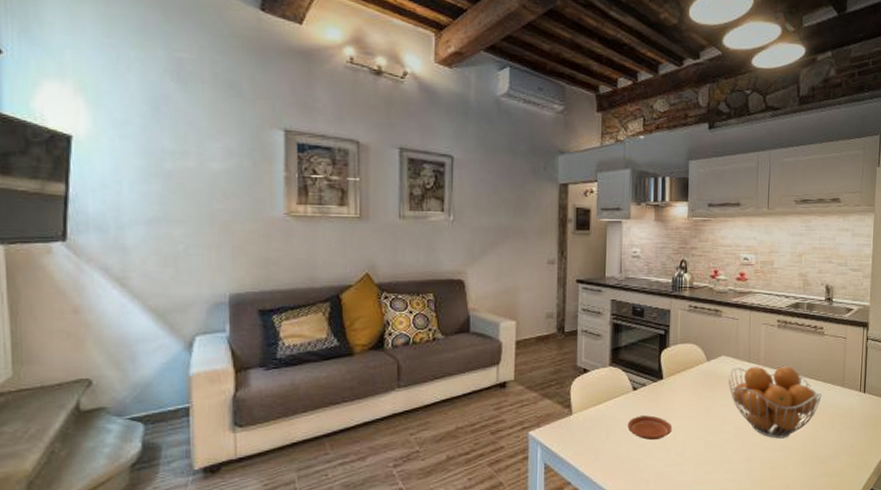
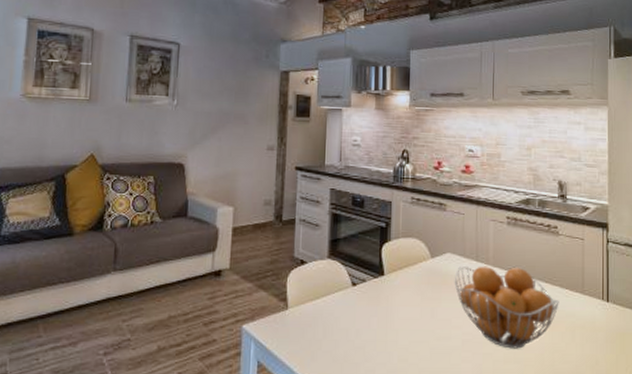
plate: present [627,415,672,441] -> none [346,314,394,343]

